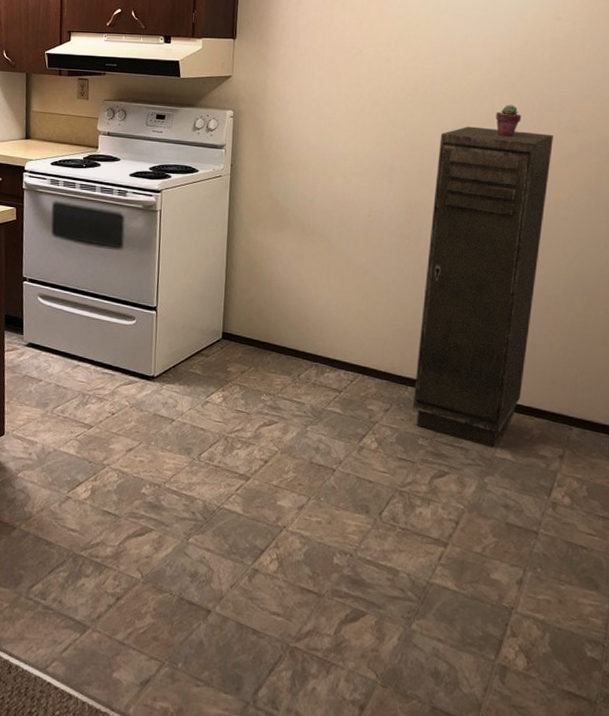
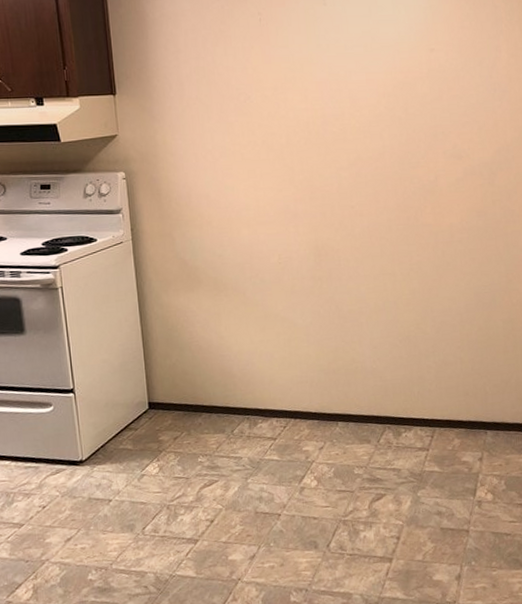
storage cabinet: present [412,126,553,448] -> none [337,163,441,464]
potted succulent: present [495,105,521,137] -> none [386,138,410,170]

